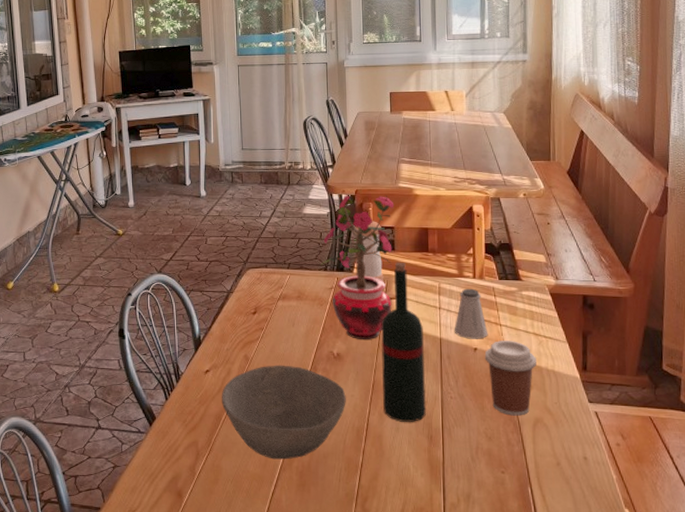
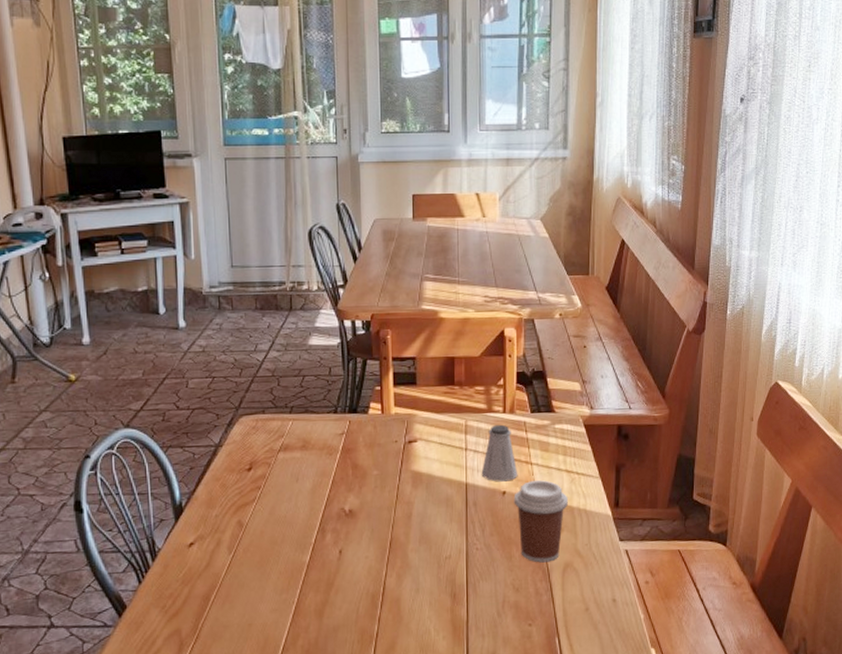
bowl: present [221,365,346,460] -> none [209,528,360,640]
potted plant: present [320,194,395,341] -> none [329,319,417,493]
pepper shaker: present [355,221,384,281] -> none [370,351,404,422]
wine bottle: present [381,262,426,422] -> none [400,398,449,582]

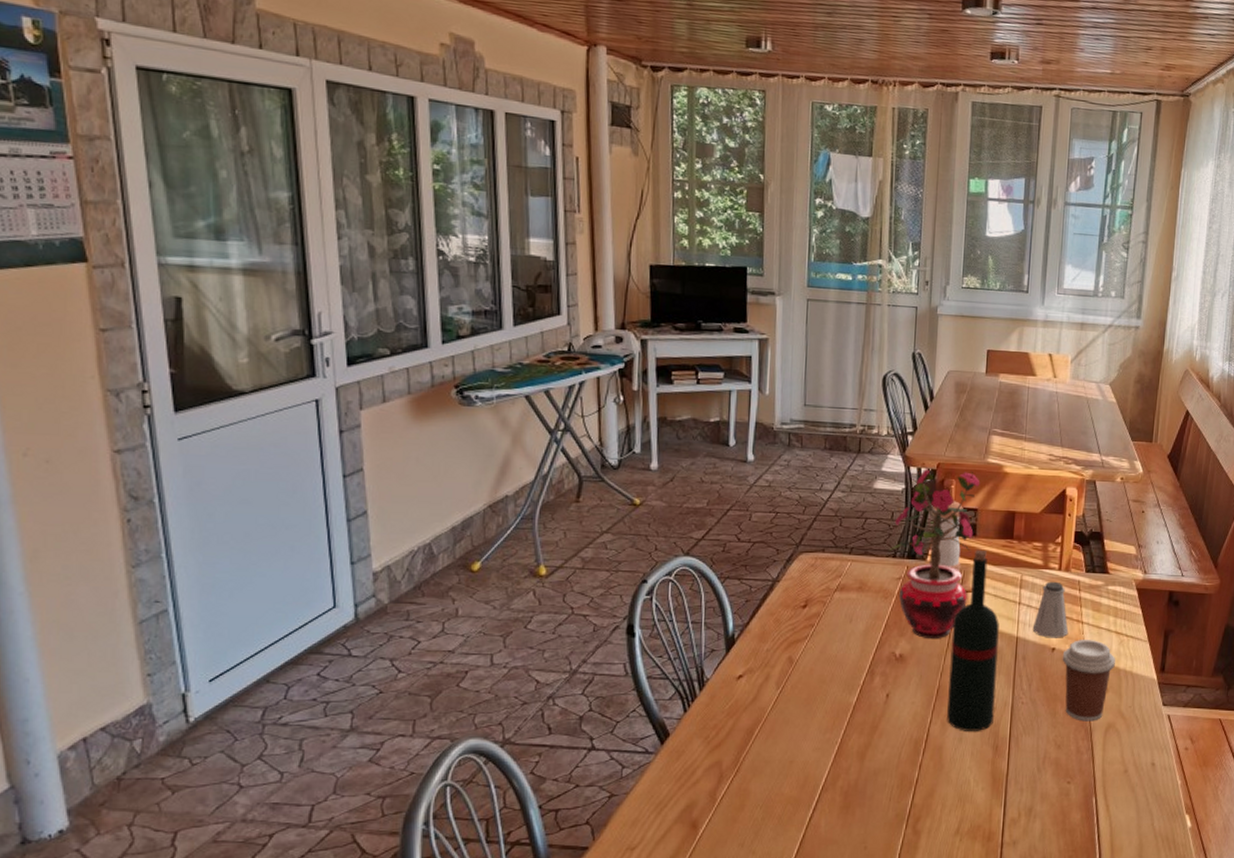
potted plant: none [329,319,417,493] -> present [889,467,980,640]
pepper shaker: none [370,351,404,422] -> present [928,501,963,571]
wine bottle: none [400,398,449,582] -> present [947,549,999,731]

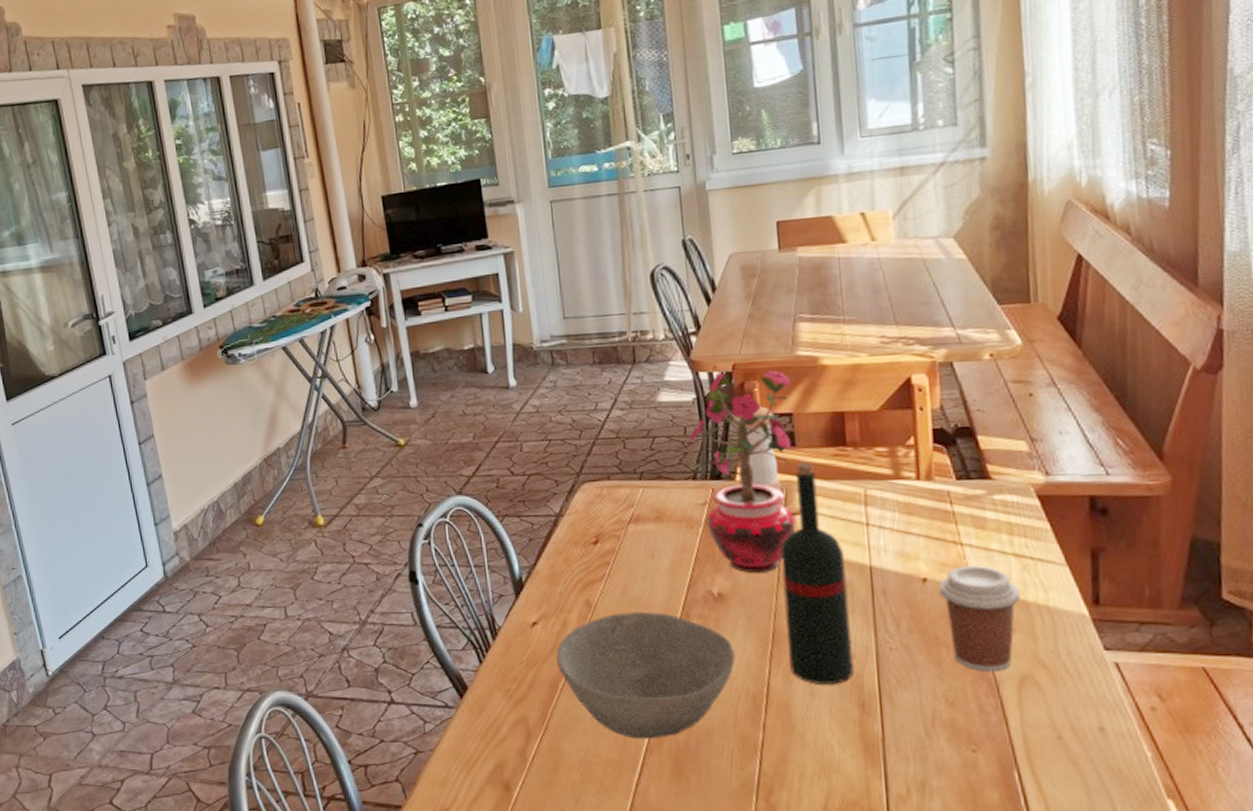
bowl: none [755,668,906,779] -> present [556,611,735,739]
saltshaker: present [1032,581,1069,638] -> none [890,494,944,566]

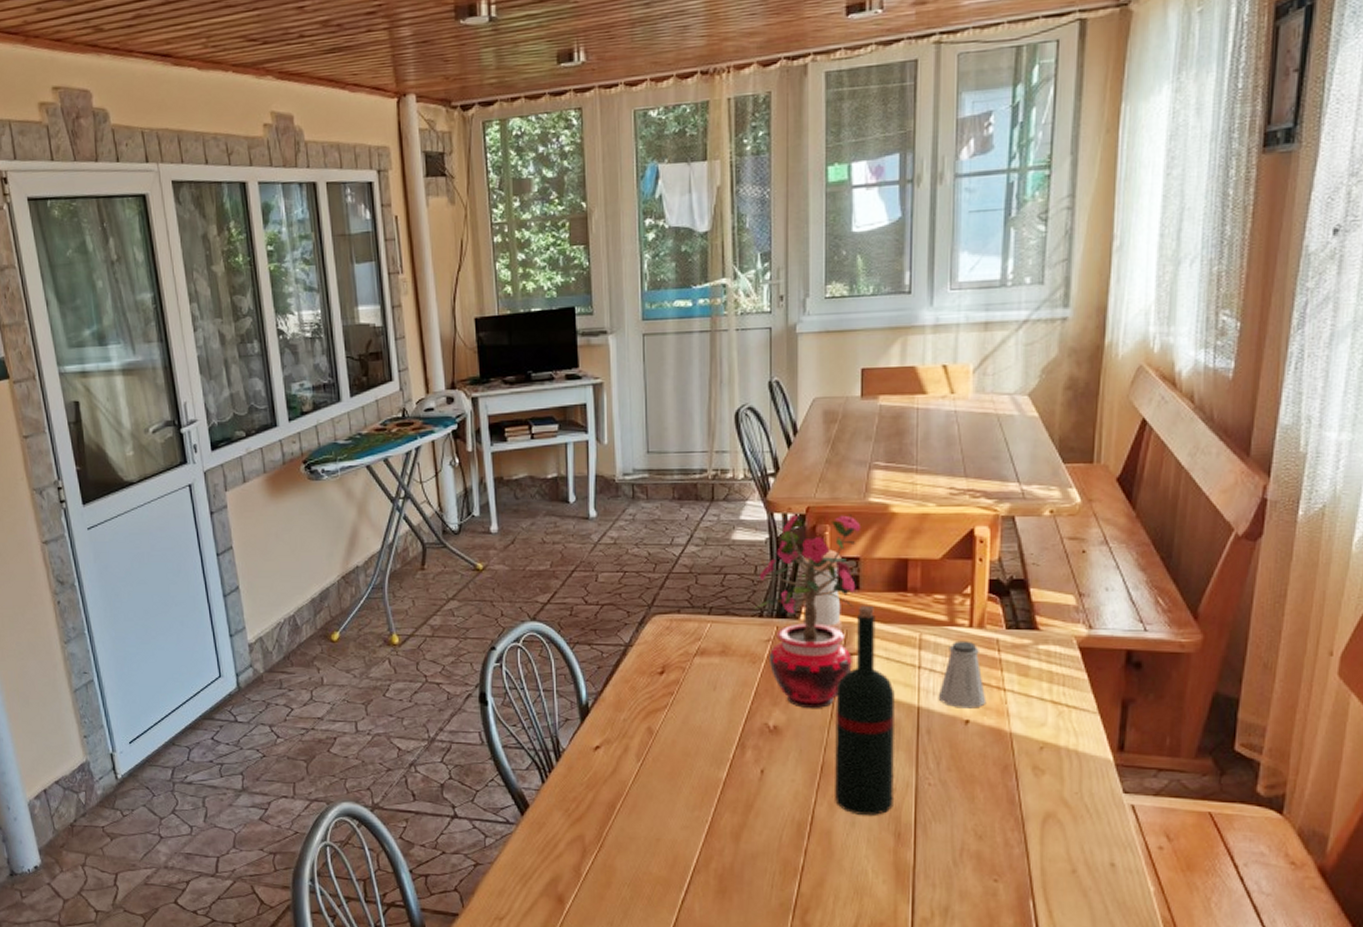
bowl: present [556,611,735,739] -> none [615,740,784,860]
saltshaker: none [890,494,944,566] -> present [938,640,987,709]
coffee cup: present [938,566,1020,672] -> none [979,710,1053,809]

